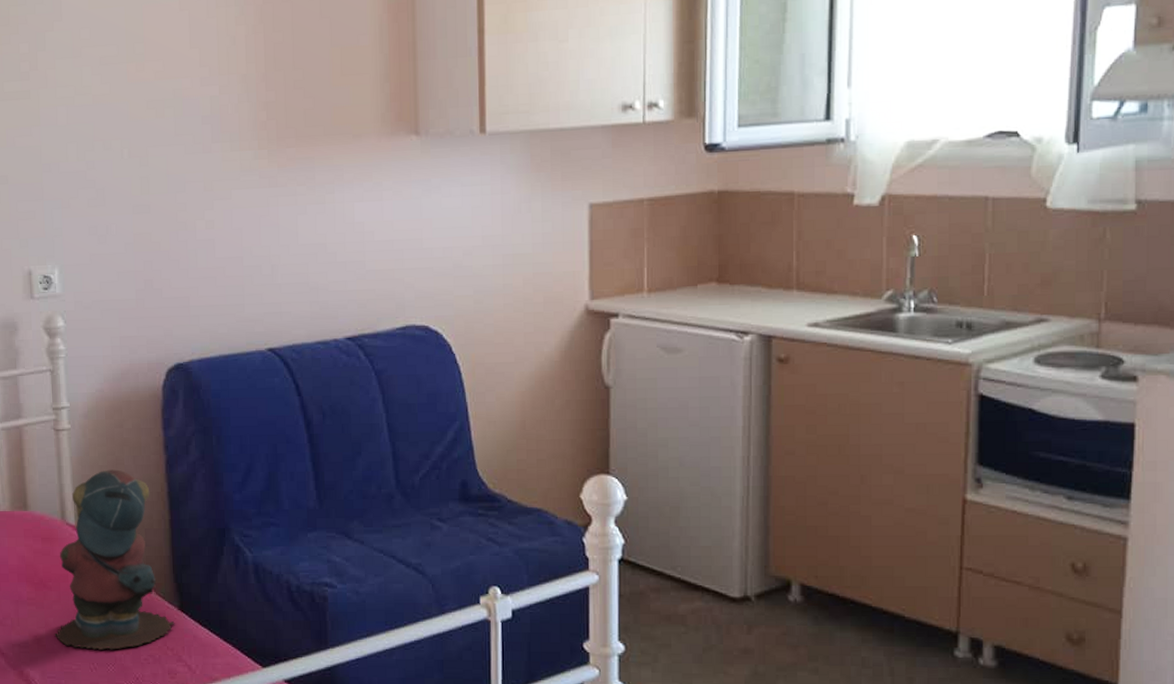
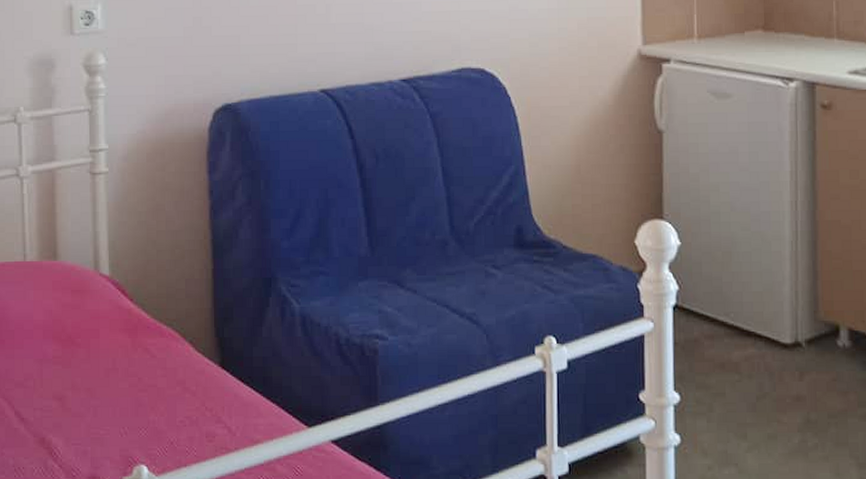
teddy bear: present [55,469,175,650] -> none [82,216,215,412]

